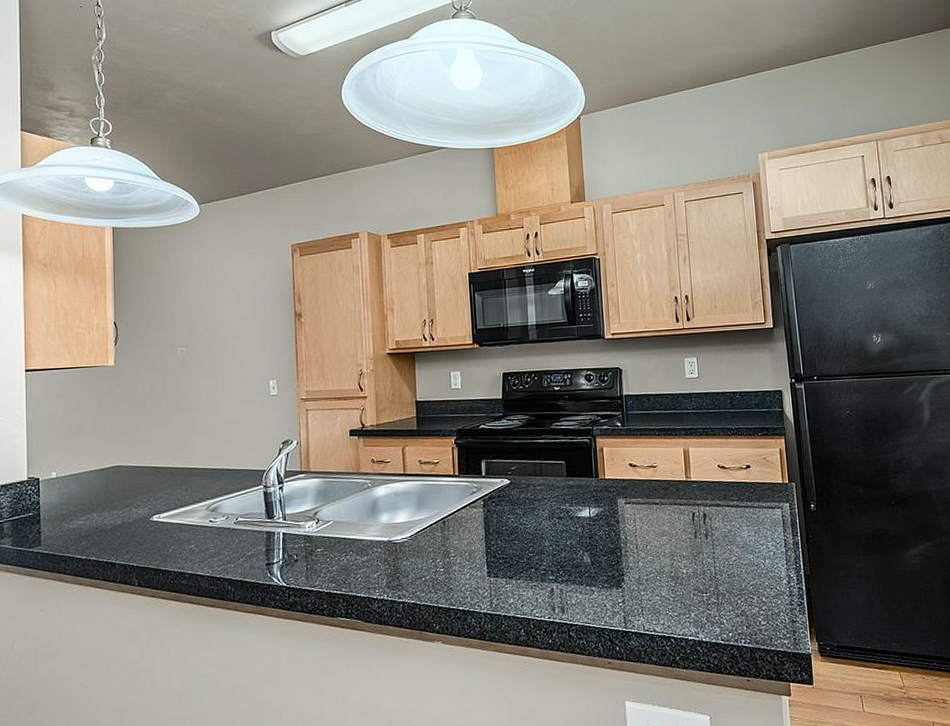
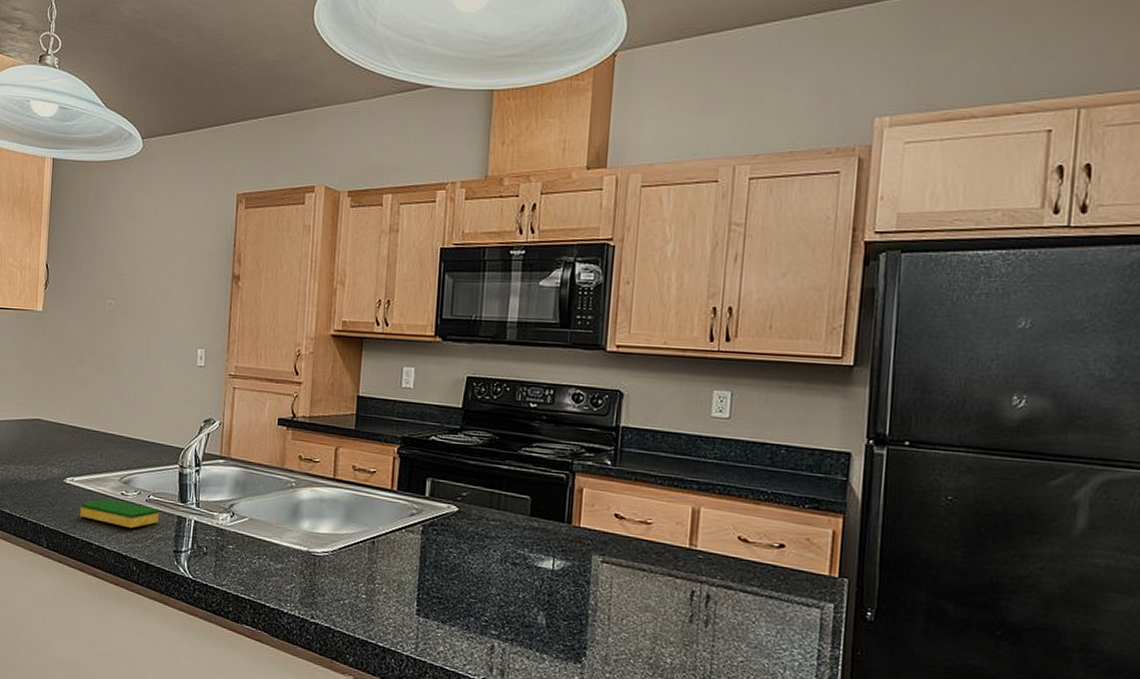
dish sponge: none [169,528,248,552] -> present [79,499,159,529]

